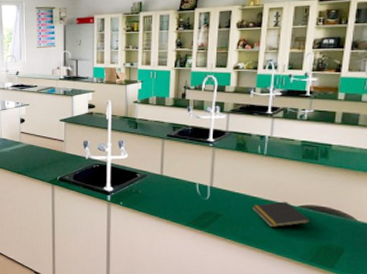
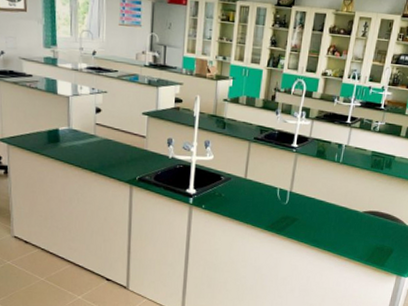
notepad: present [252,201,310,227] -> none [324,207,370,231]

